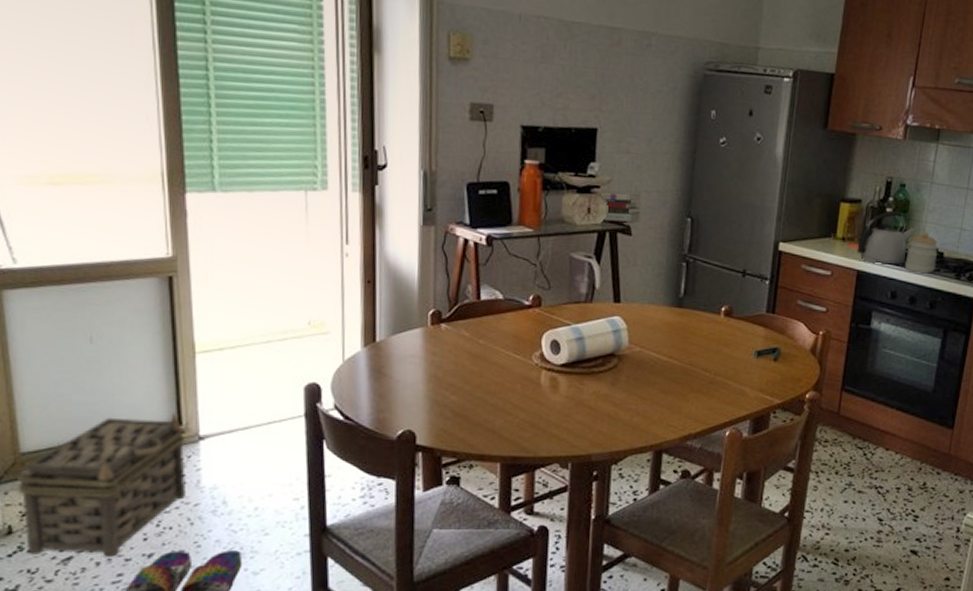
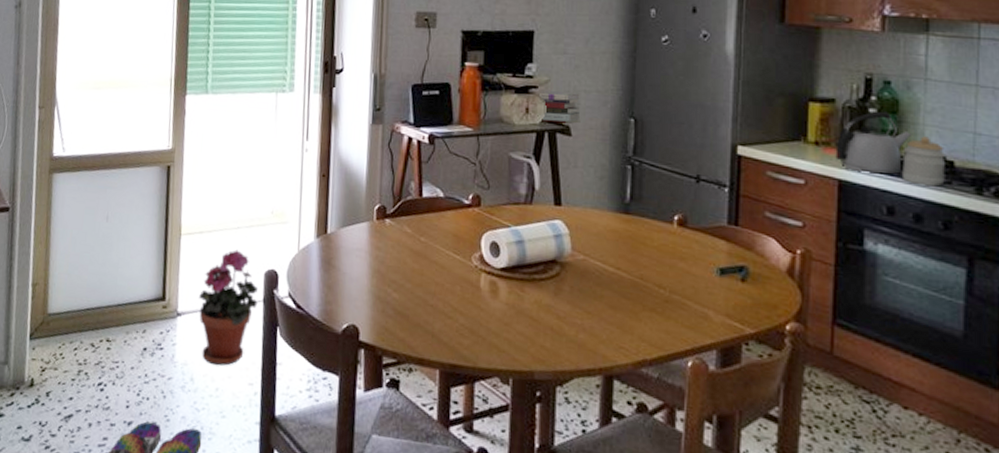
basket: present [18,412,186,557] -> none [41,288,167,420]
potted plant: none [225,365,299,484] -> present [199,249,259,365]

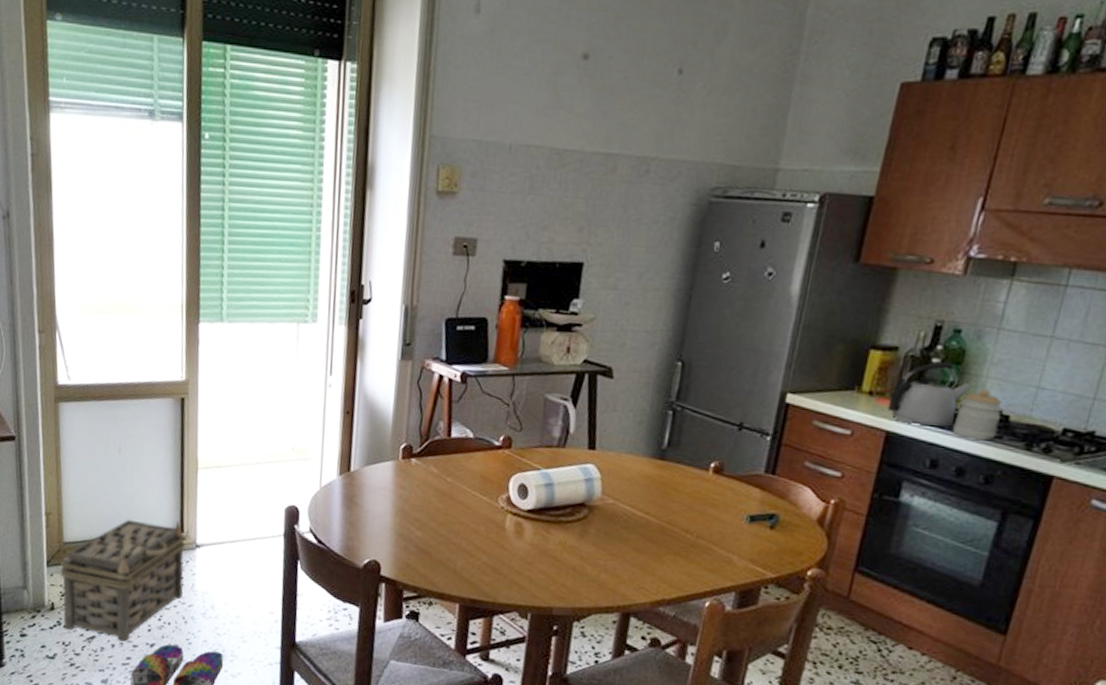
basket: none [41,288,167,420] -> present [60,519,186,642]
potted plant: present [199,249,259,365] -> none [218,485,279,595]
books: present [539,92,581,125] -> none [579,330,626,367]

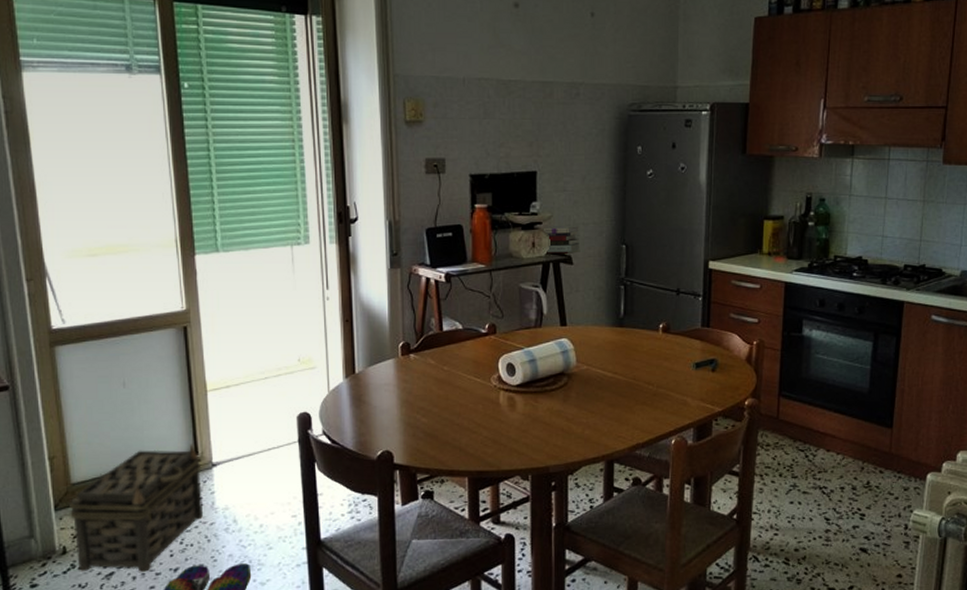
books: none [579,330,626,367] -> present [544,226,581,255]
kettle: present [887,361,973,429] -> none [783,224,839,275]
jar: present [952,389,1004,442] -> none [830,242,863,281]

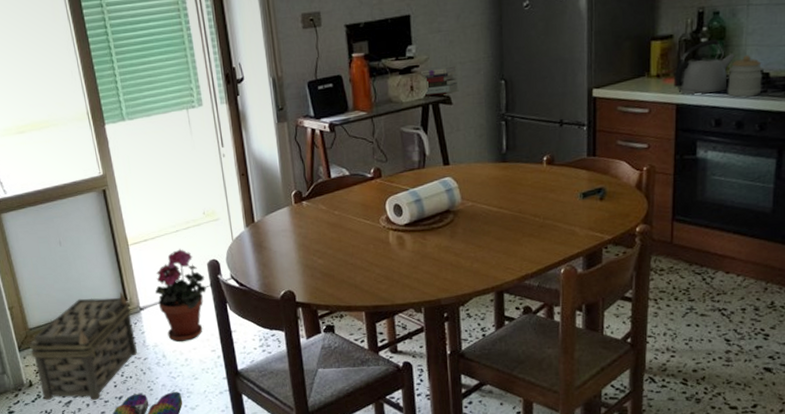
potted plant: none [233,398,293,504] -> present [155,249,207,342]
kettle: none [783,224,839,275] -> present [673,39,736,95]
jar: none [830,242,863,281] -> present [727,55,763,98]

